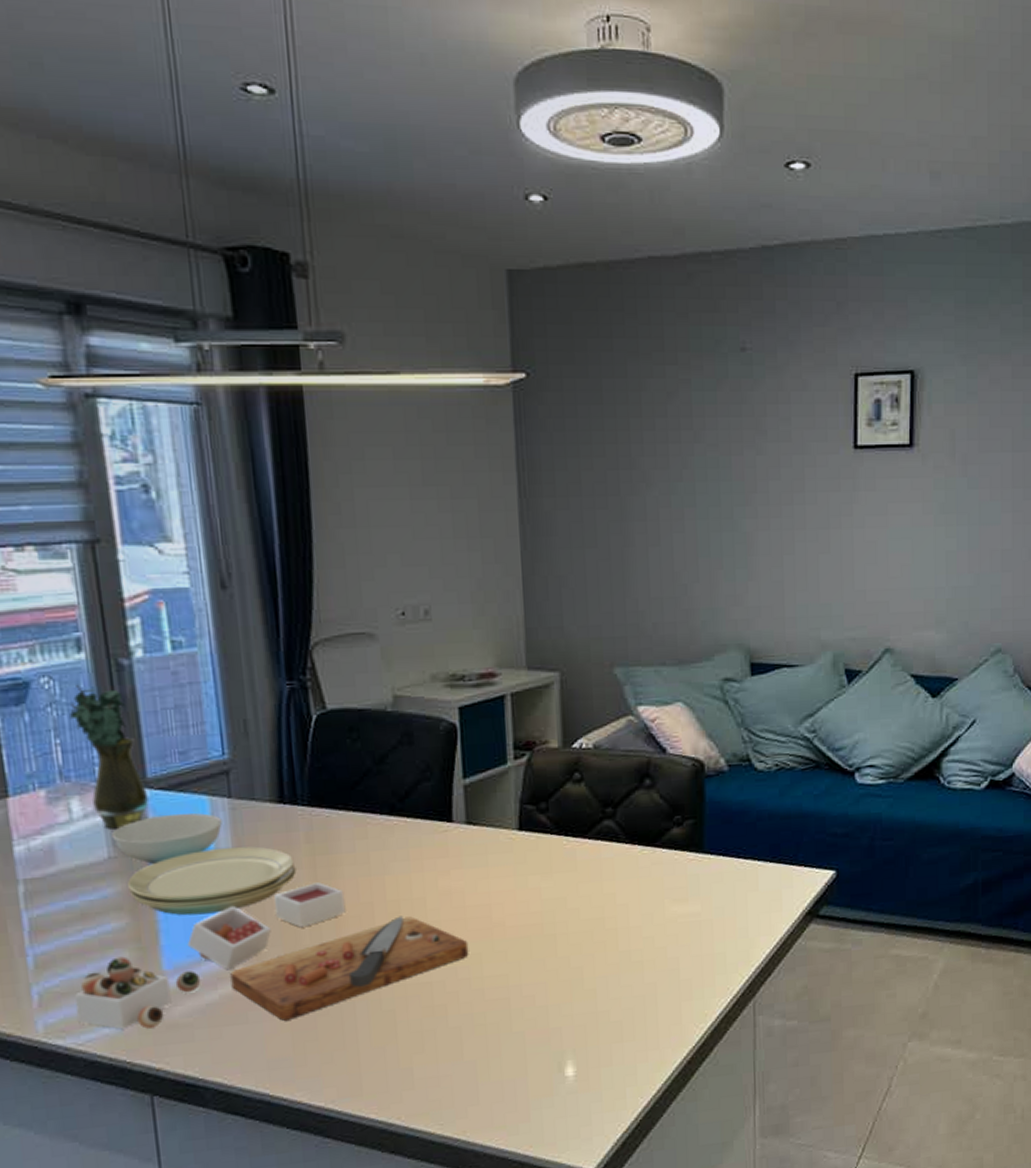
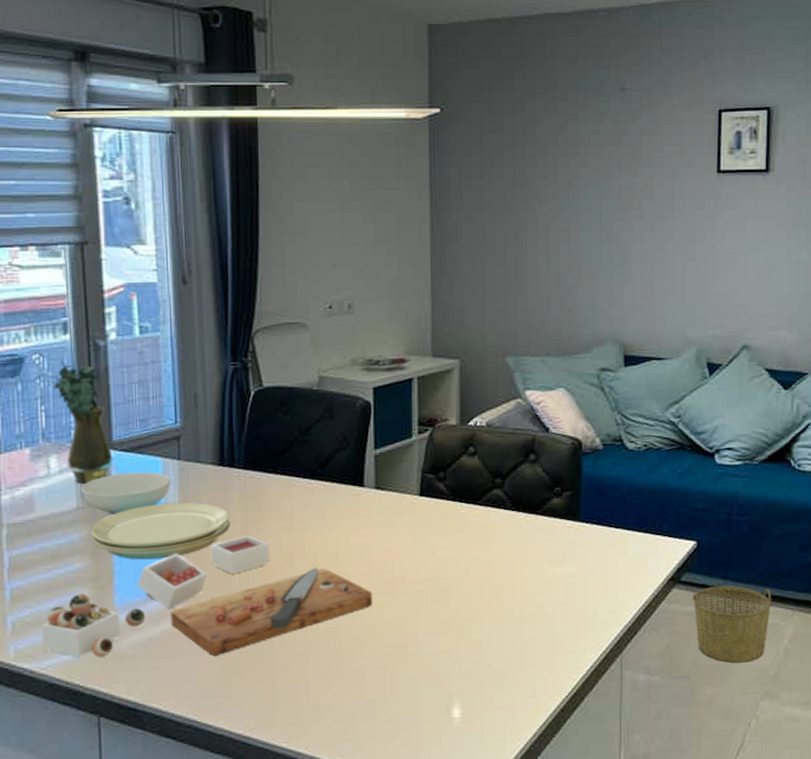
basket: none [831,918,920,1002] -> present [692,585,772,663]

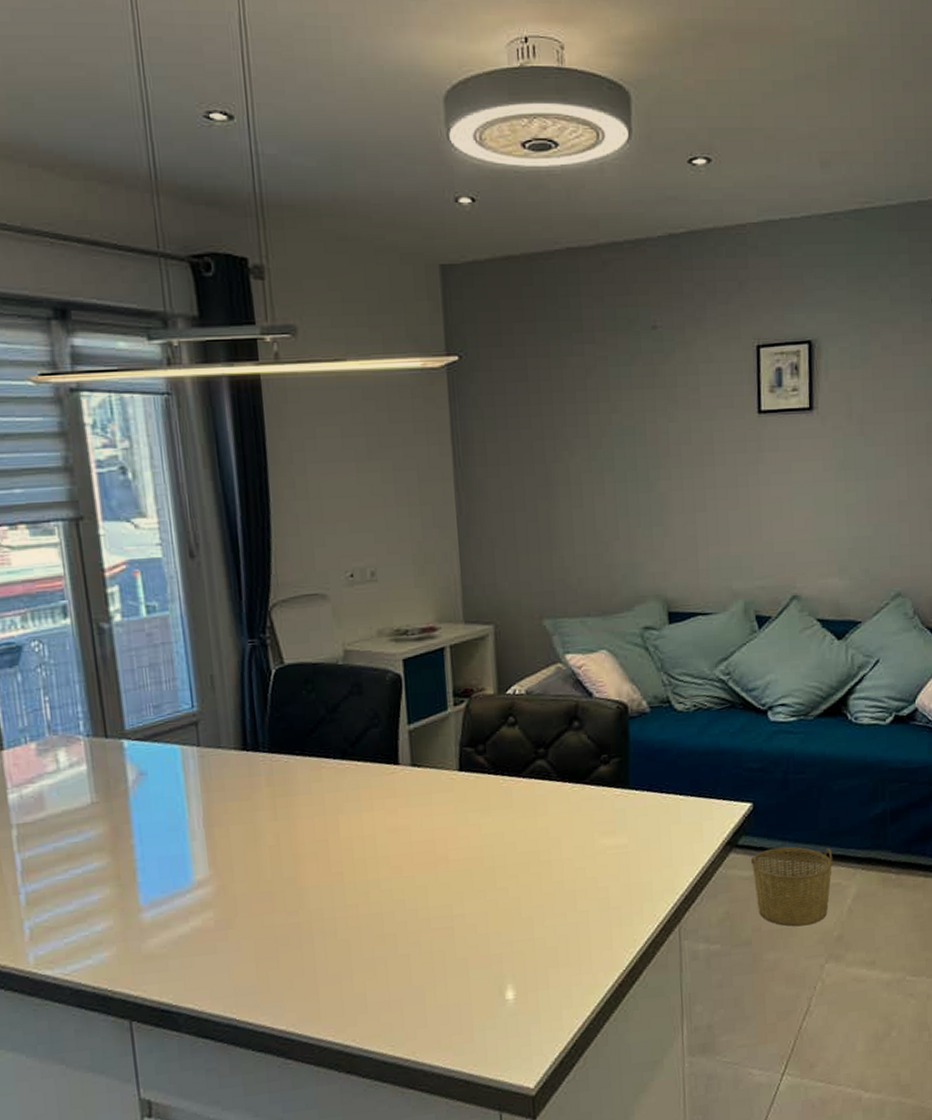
cutting board: present [41,535,373,657] -> none [62,822,416,961]
vase: present [54,360,112,484] -> none [57,647,127,777]
bowl: present [81,471,172,516] -> none [94,761,192,809]
plate: present [90,502,231,560] -> none [107,790,259,855]

